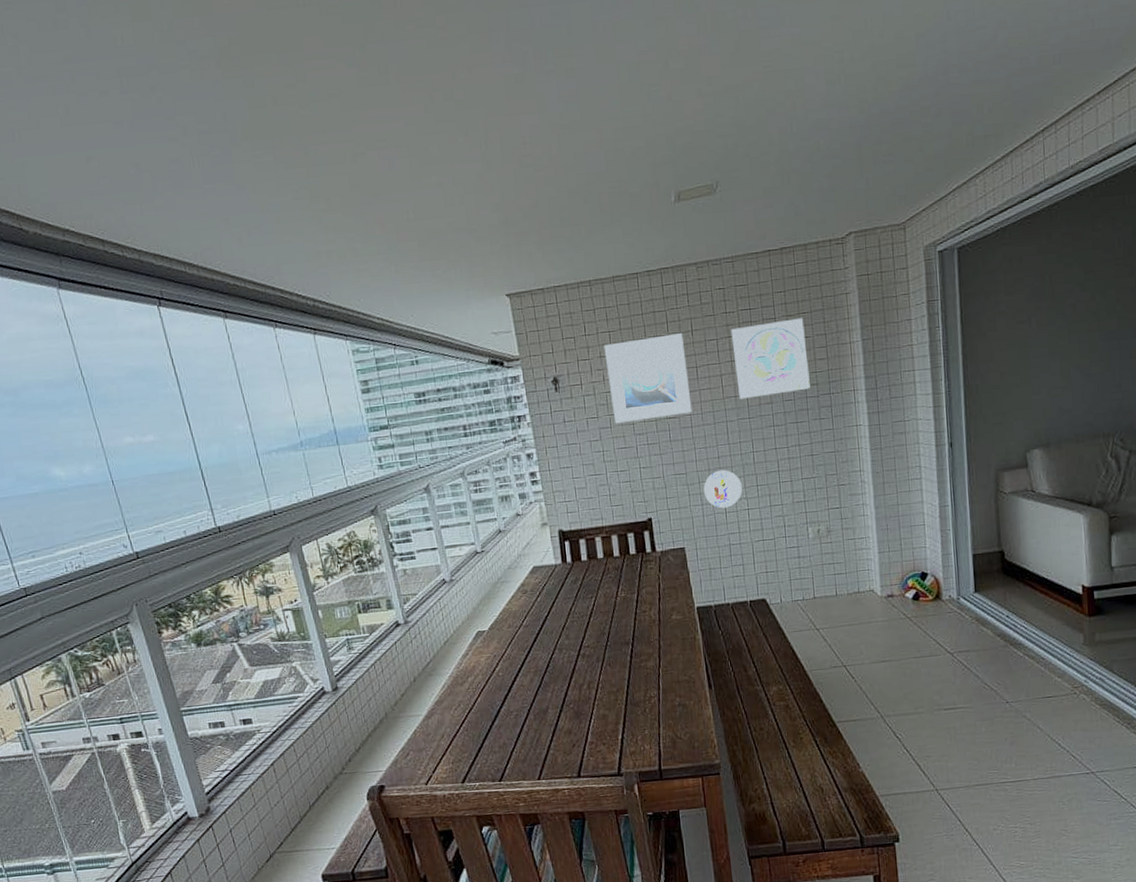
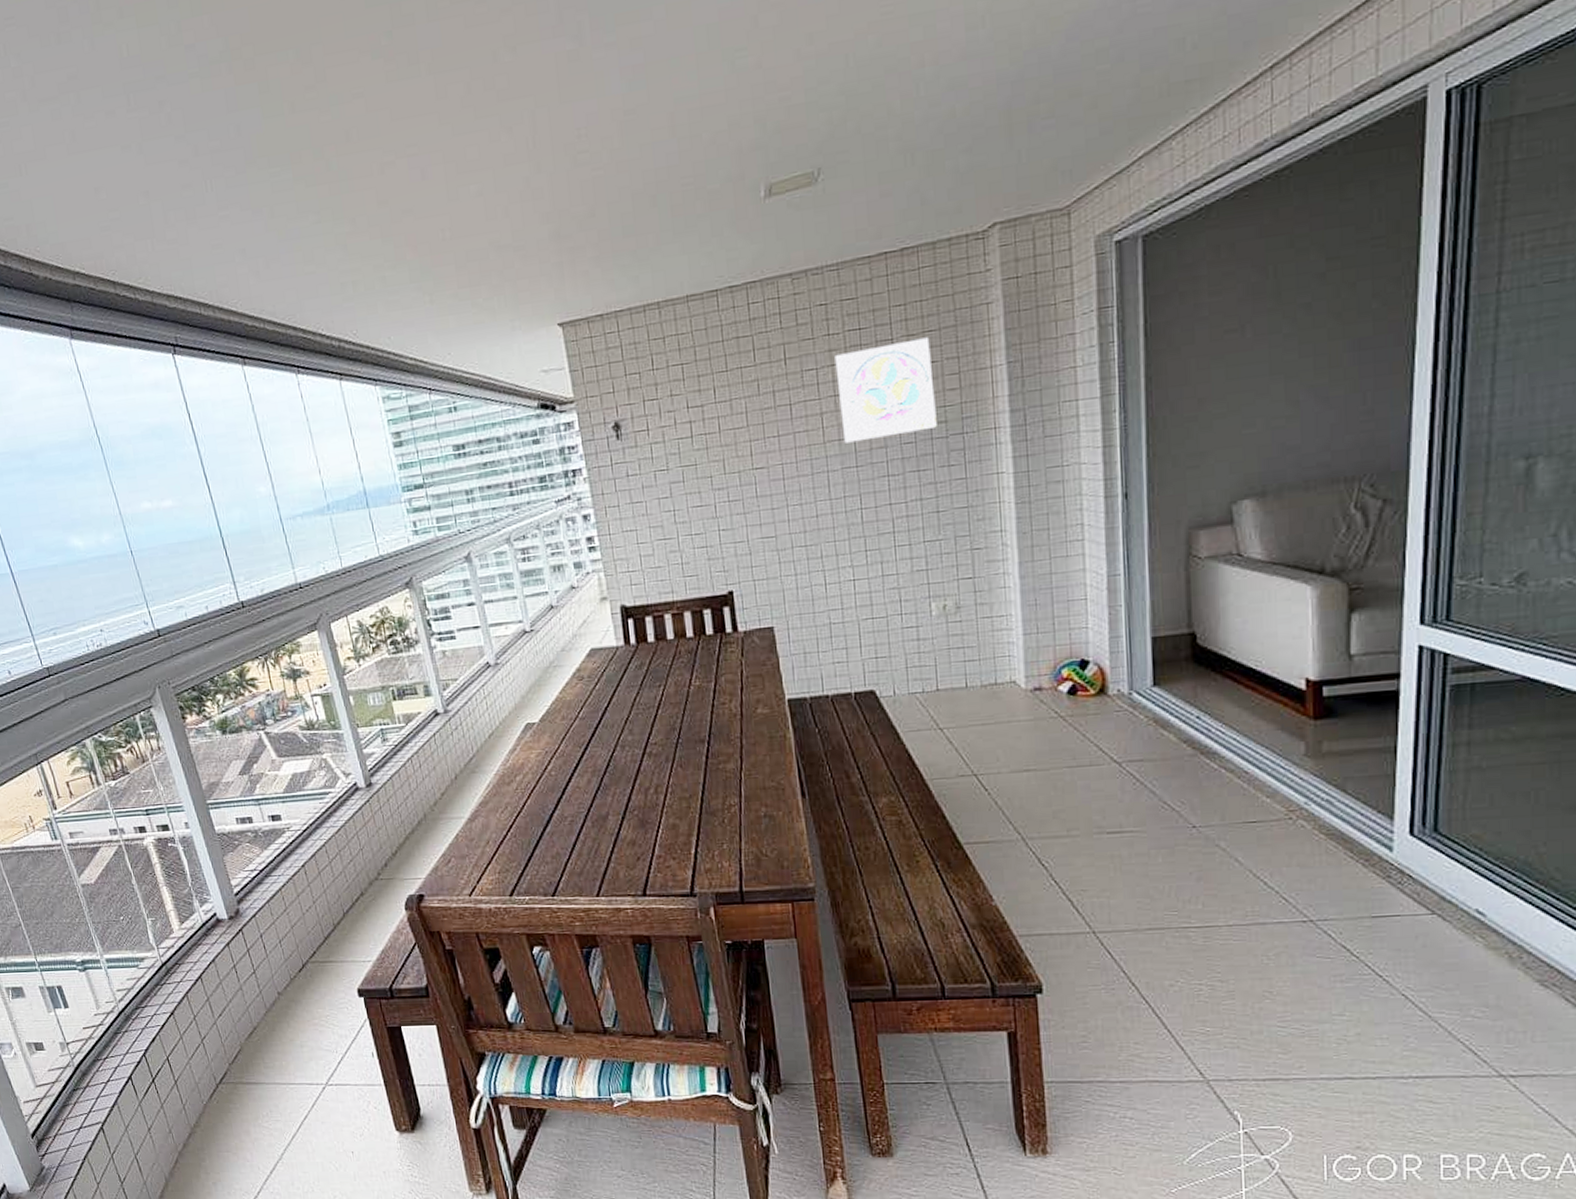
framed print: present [604,333,692,424] -> none [675,363,785,477]
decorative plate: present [703,469,742,509] -> none [797,531,847,579]

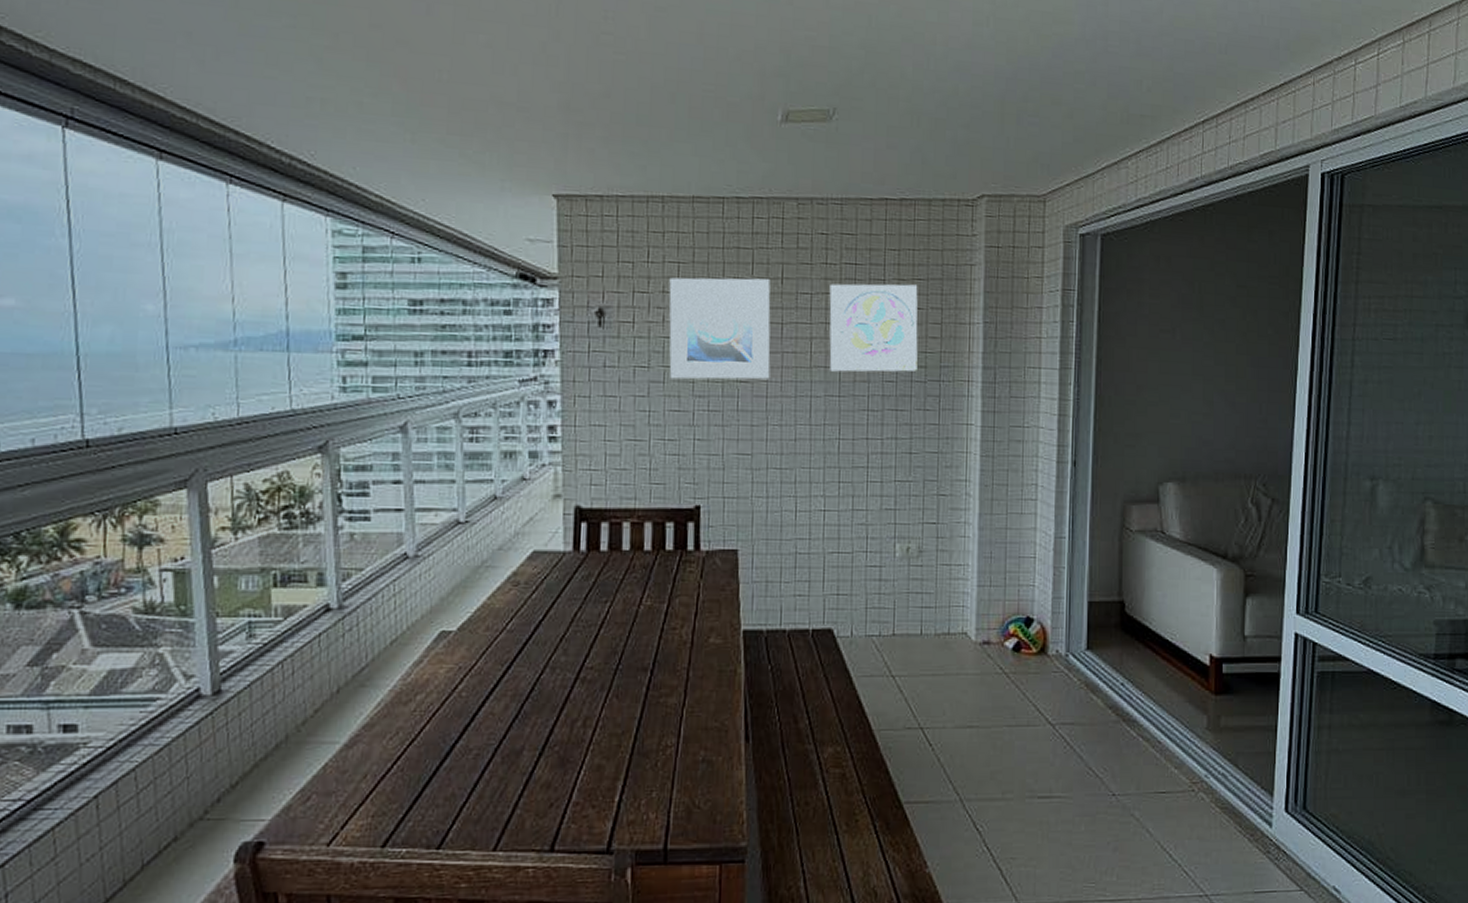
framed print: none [675,363,785,477] -> present [669,277,771,380]

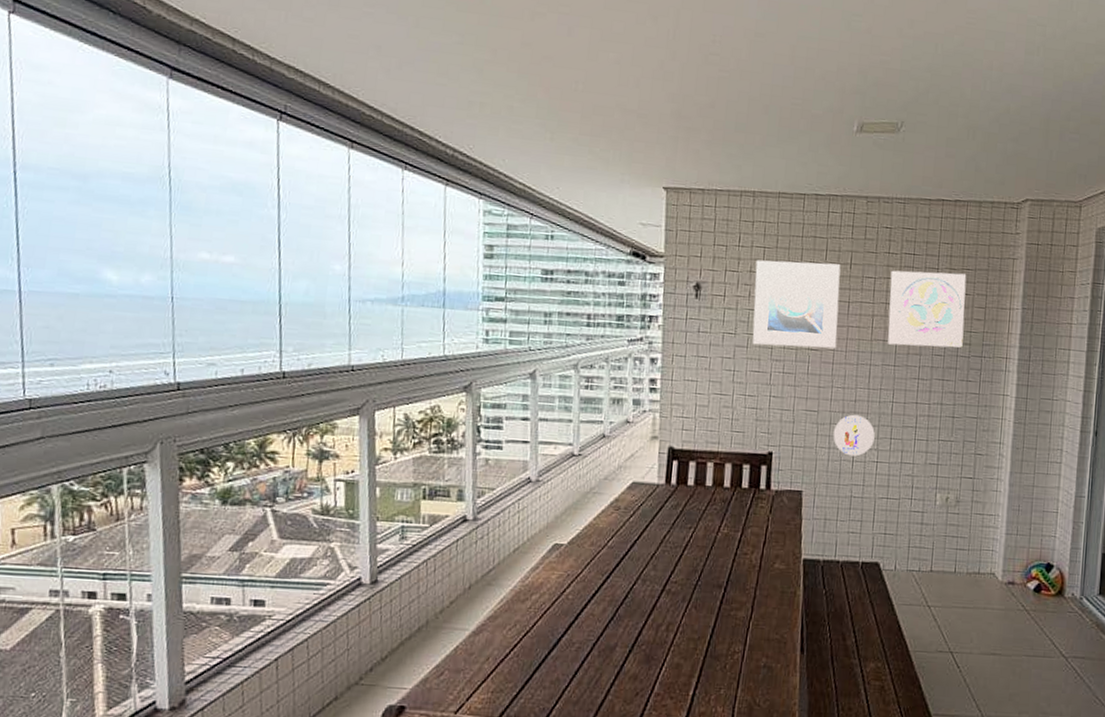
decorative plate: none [771,456,820,506] -> present [833,414,875,457]

